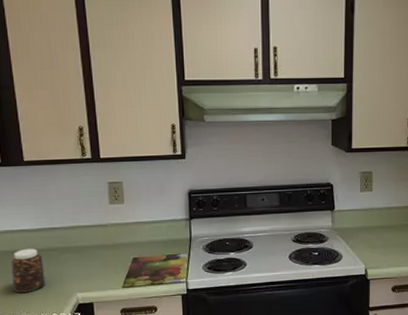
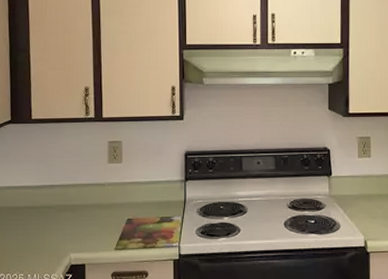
jar: present [10,248,46,293] -> none [9,205,41,251]

